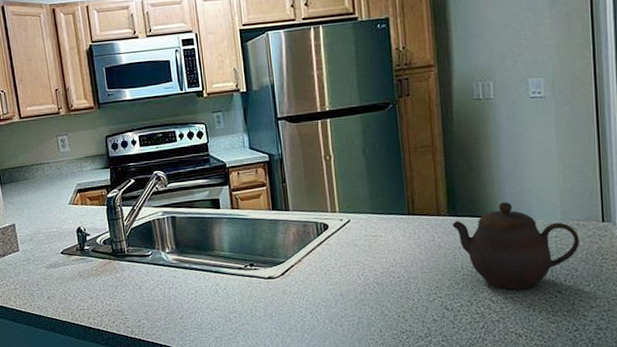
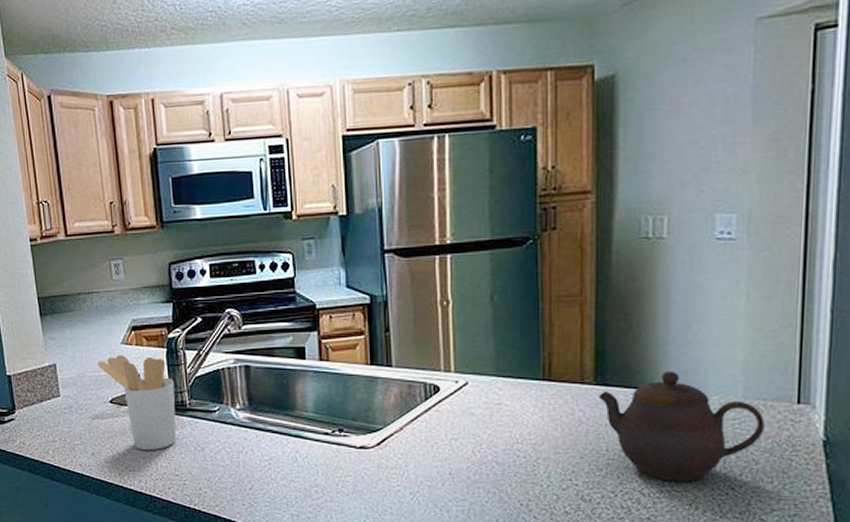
utensil holder: none [50,213,118,291] -> present [98,355,177,450]

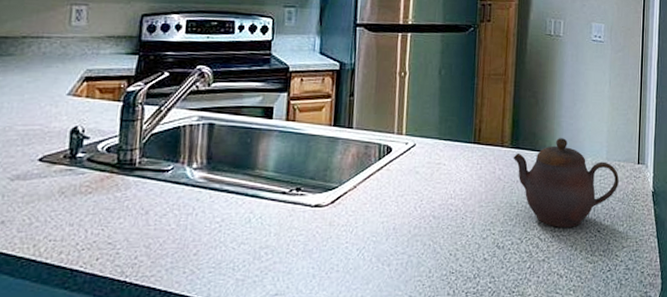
utensil holder: present [98,355,177,450] -> none [32,107,125,215]

